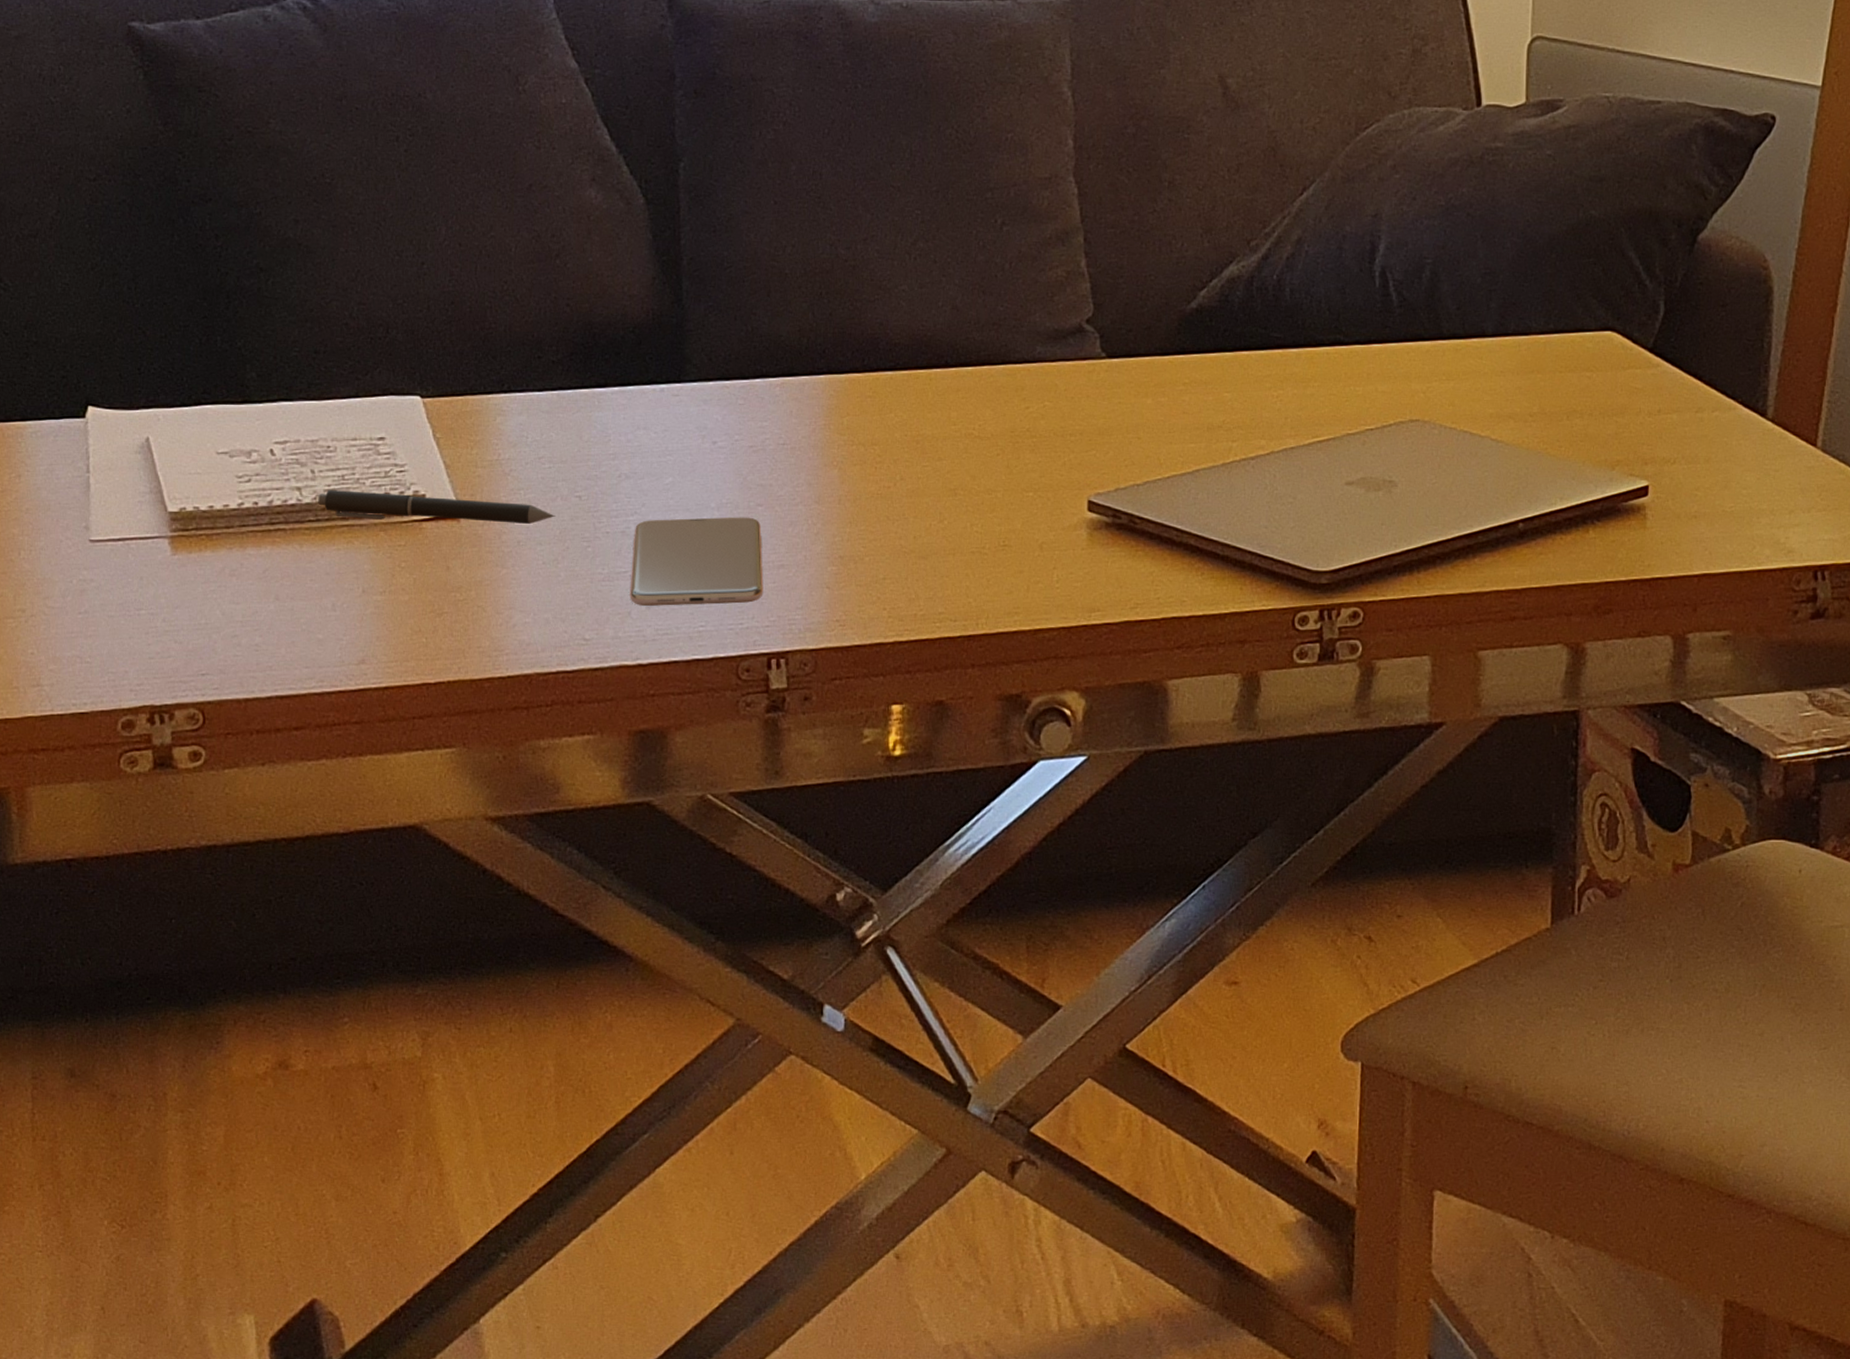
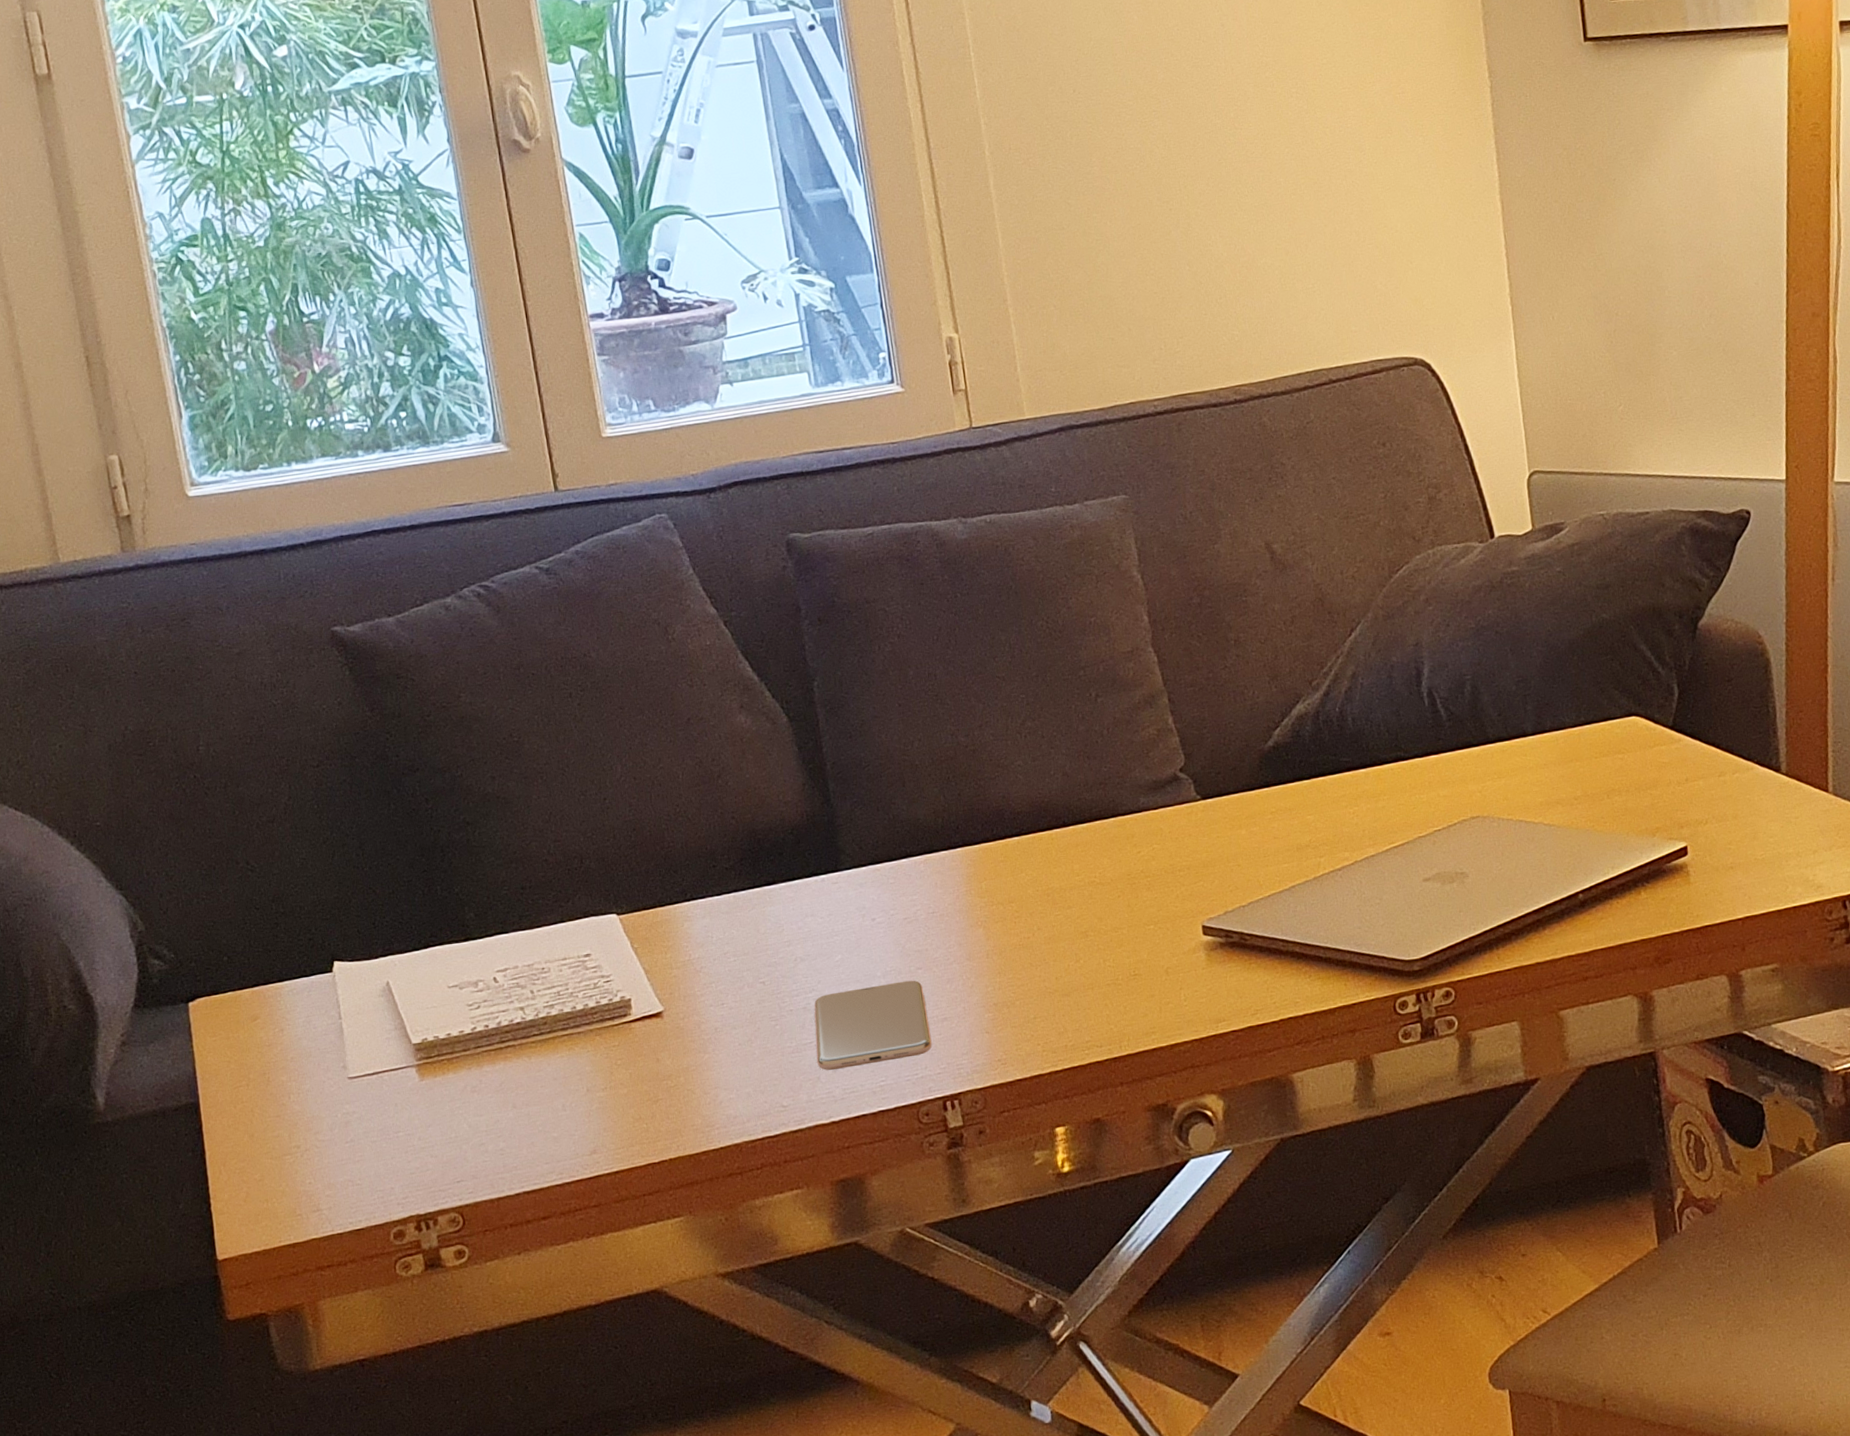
pen: present [318,489,556,525] -> none [539,994,746,1029]

